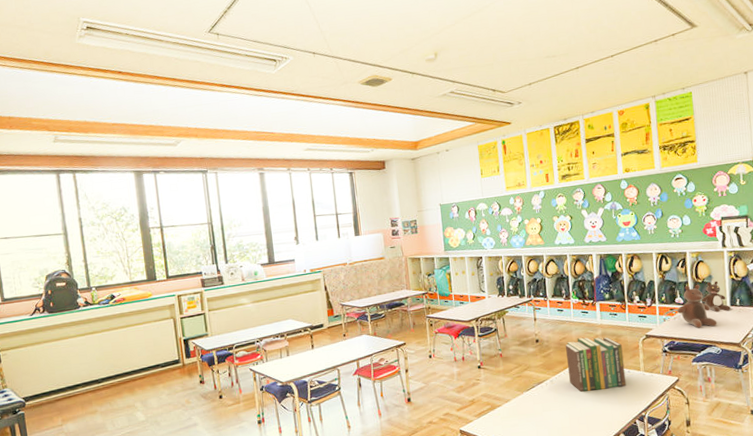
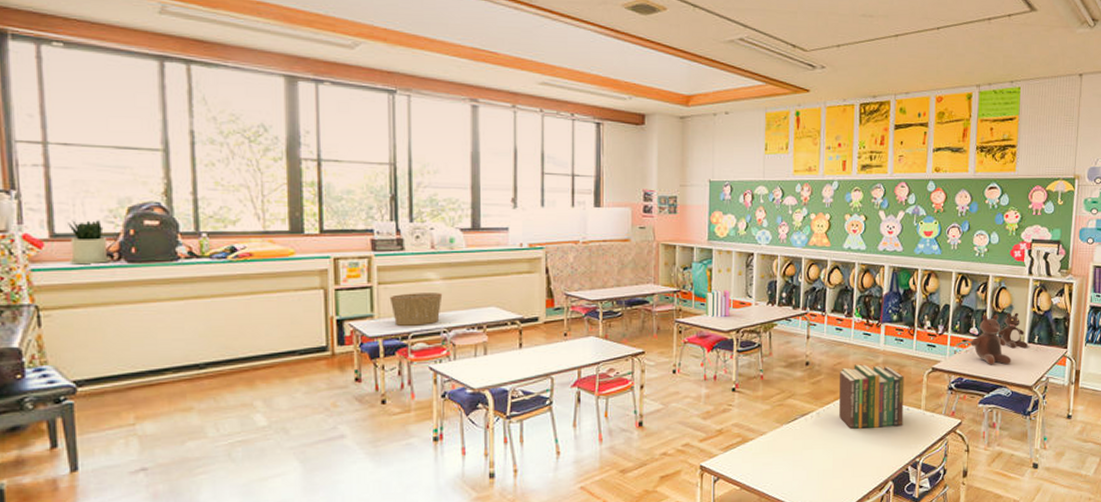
planter: none [11,286,39,318] -> present [68,220,112,265]
basket: none [217,313,254,340] -> present [389,293,443,326]
books: none [447,288,469,311] -> present [705,289,730,317]

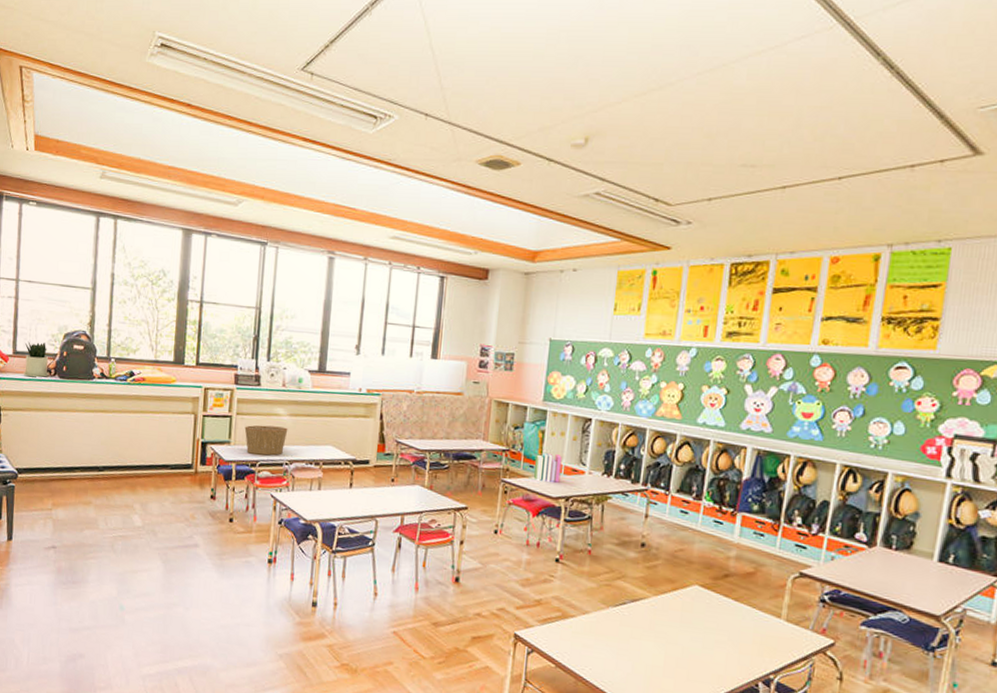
books: present [839,364,904,429] -> none [676,554,762,634]
stuffed bear: present [971,314,1011,365] -> none [855,518,912,585]
stuffed animal: present [998,312,1028,349] -> none [895,520,938,568]

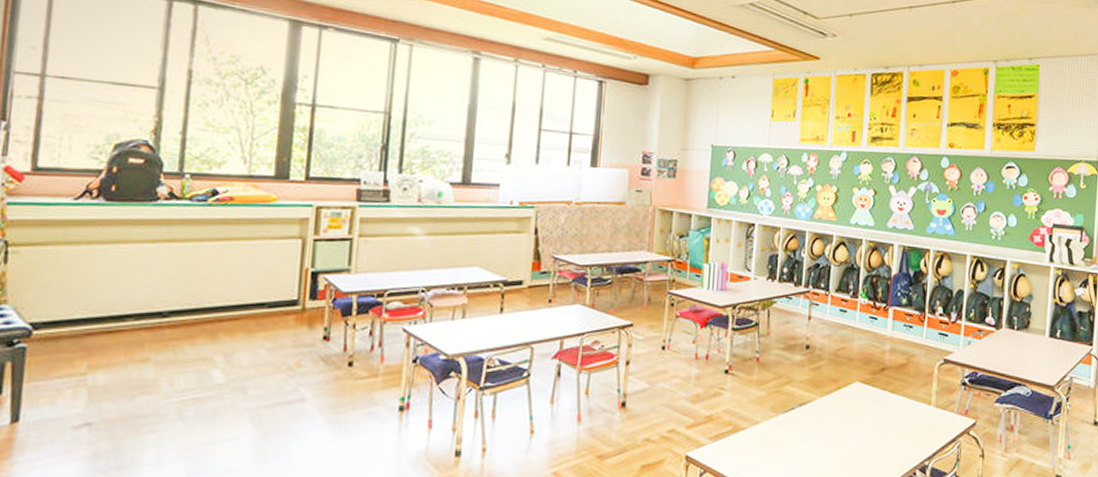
planter: present [23,341,50,378] -> none [47,154,90,201]
basket: present [244,425,288,456] -> none [369,247,425,283]

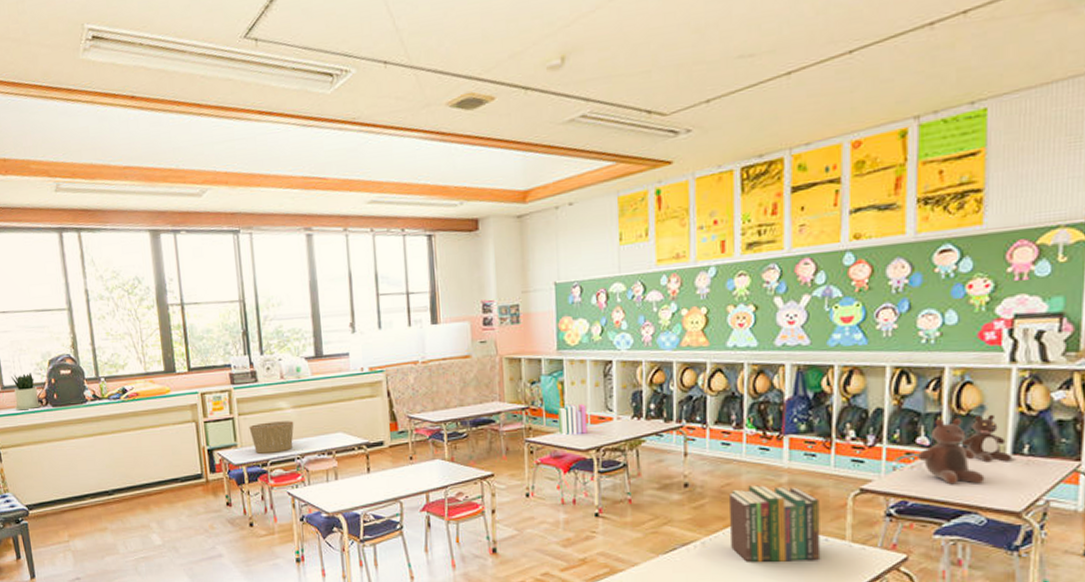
planter: none [47,154,90,201] -> present [11,373,42,411]
basket: none [369,247,425,283] -> present [249,421,294,454]
books: none [841,351,913,424] -> present [729,485,821,562]
stuffed bear: none [986,302,1031,361] -> present [918,418,985,485]
stuffed animal: none [1017,302,1049,343] -> present [962,414,1011,463]

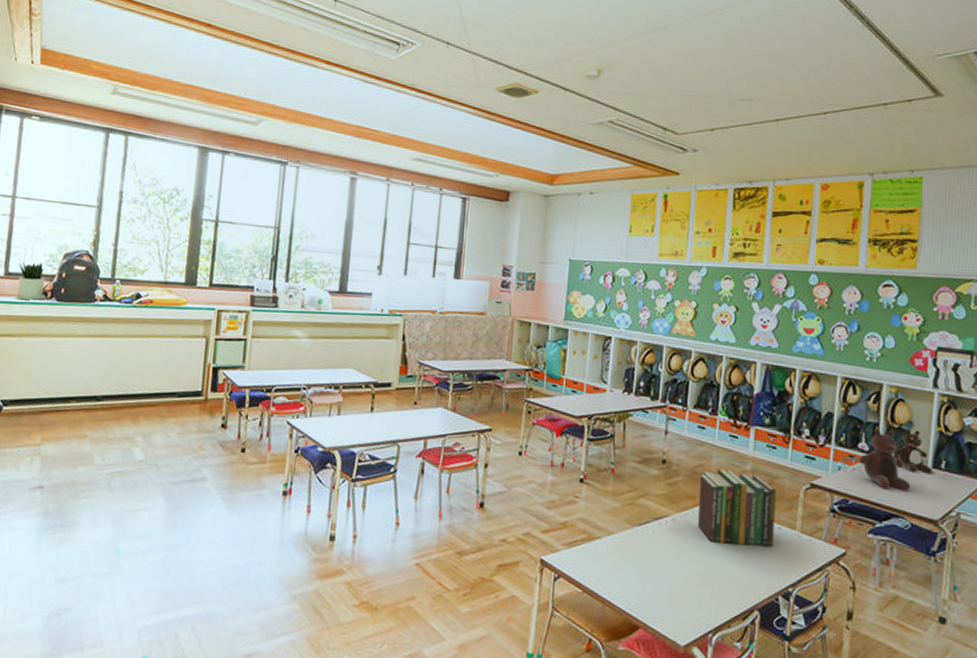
basket: present [249,421,294,454] -> none [260,348,307,381]
books: present [557,404,587,435] -> none [556,371,584,401]

